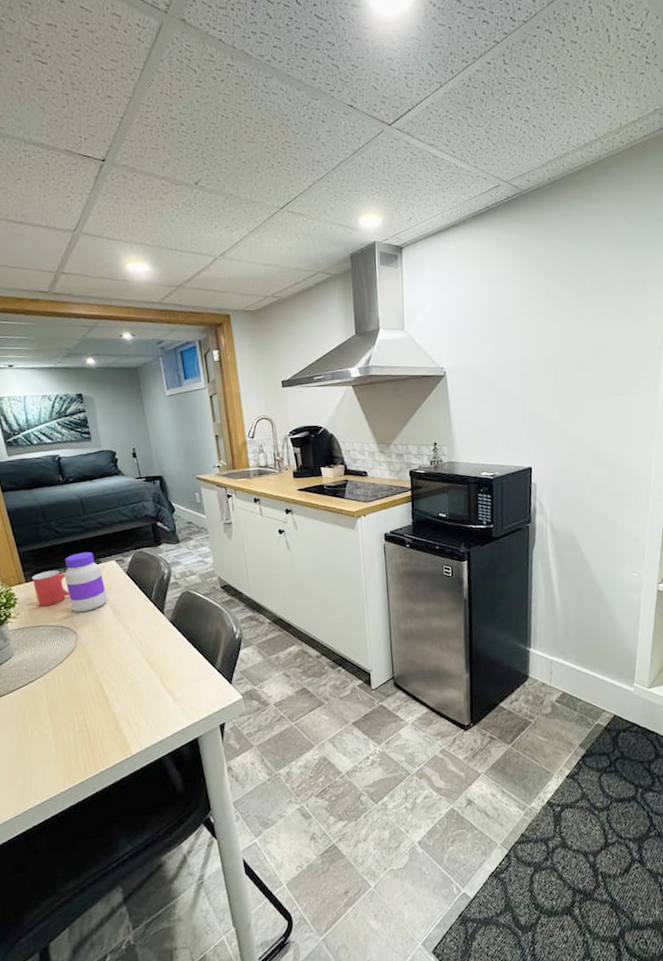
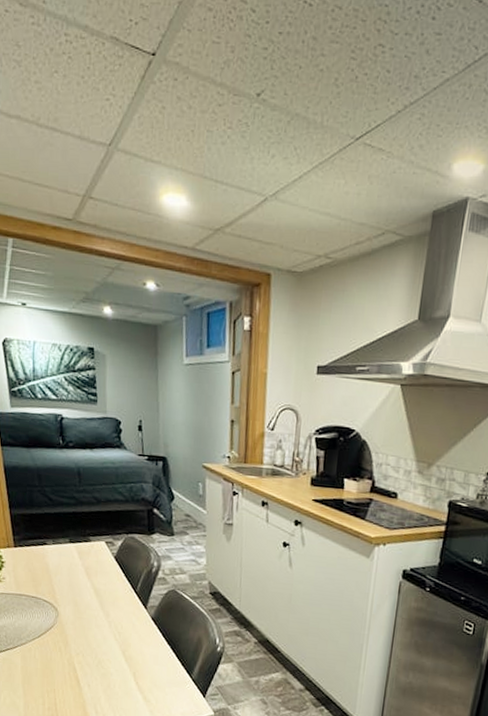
mug: present [31,570,70,607] -> none [20,539,56,576]
jar: present [64,552,107,613] -> none [52,526,92,590]

